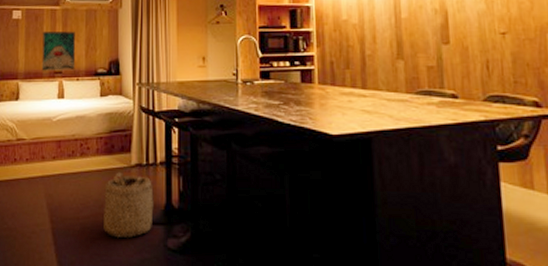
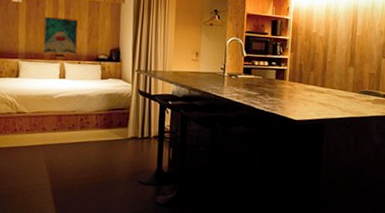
basket: present [104,172,154,238] -> none [100,143,147,196]

